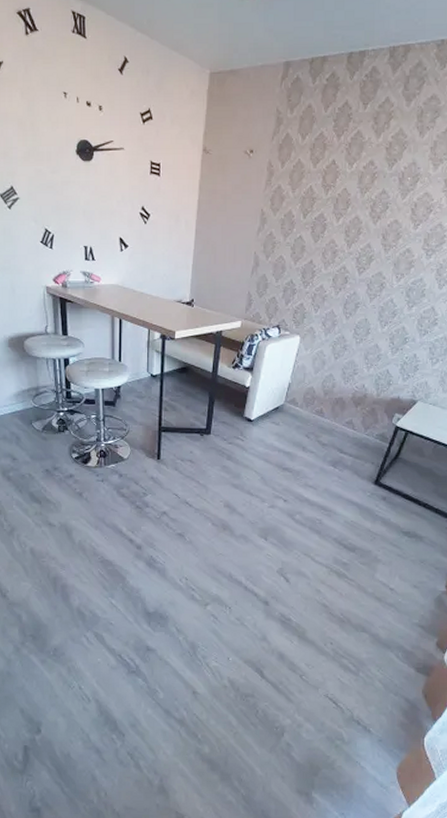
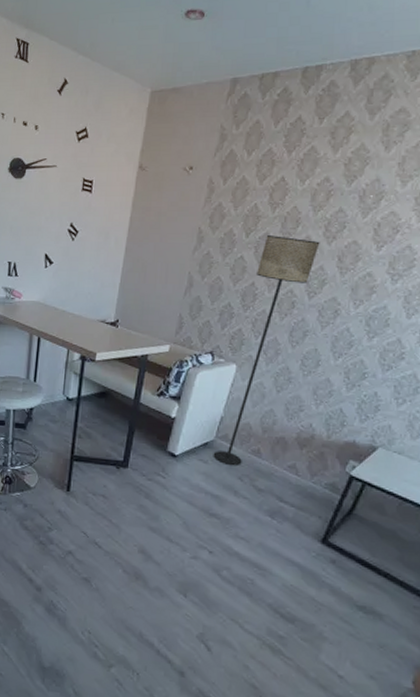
floor lamp: none [283,216,367,426] -> present [213,235,320,466]

